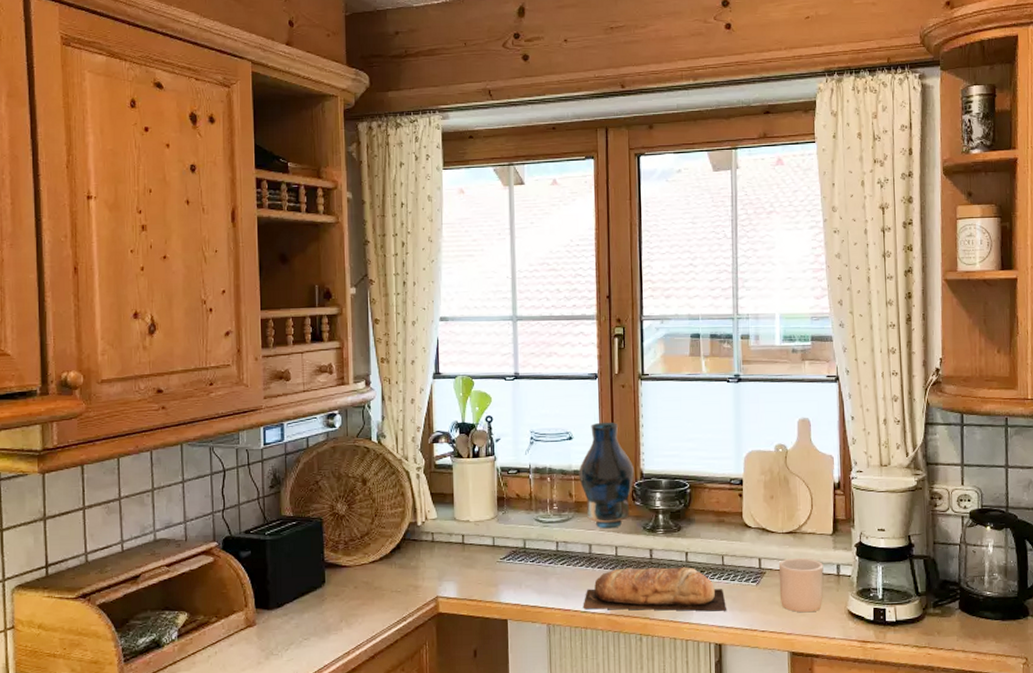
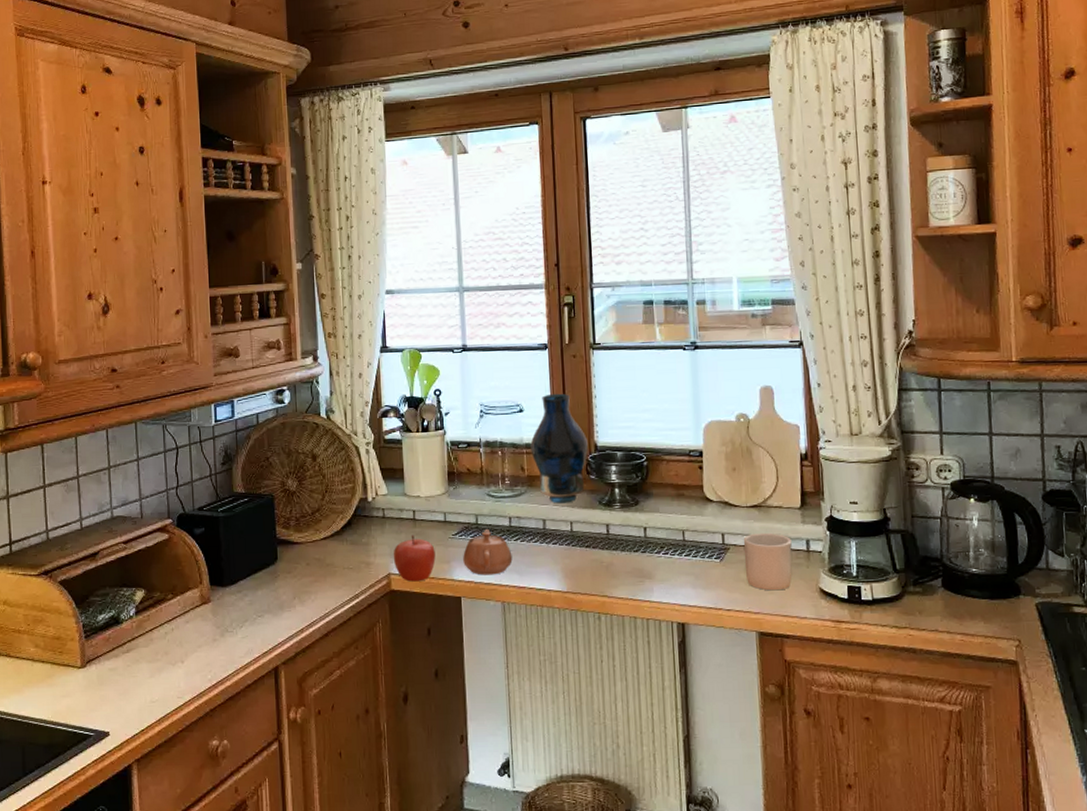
fruit: none [441,559,483,605] -> present [393,535,436,582]
teapot: none [510,552,559,598] -> present [463,528,513,575]
bread loaf: present [583,567,726,611] -> none [538,542,689,589]

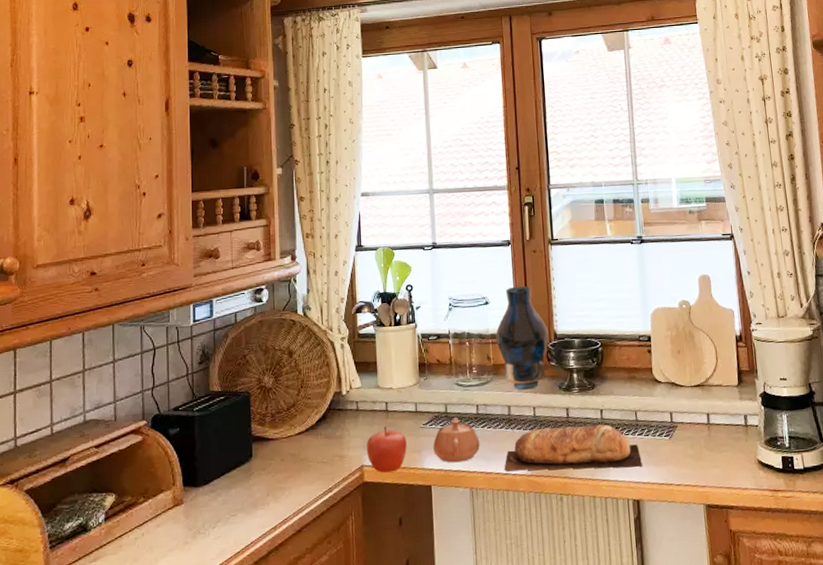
bread loaf: none [538,542,689,589] -> present [504,424,642,471]
mug: present [743,532,793,591] -> none [689,409,733,465]

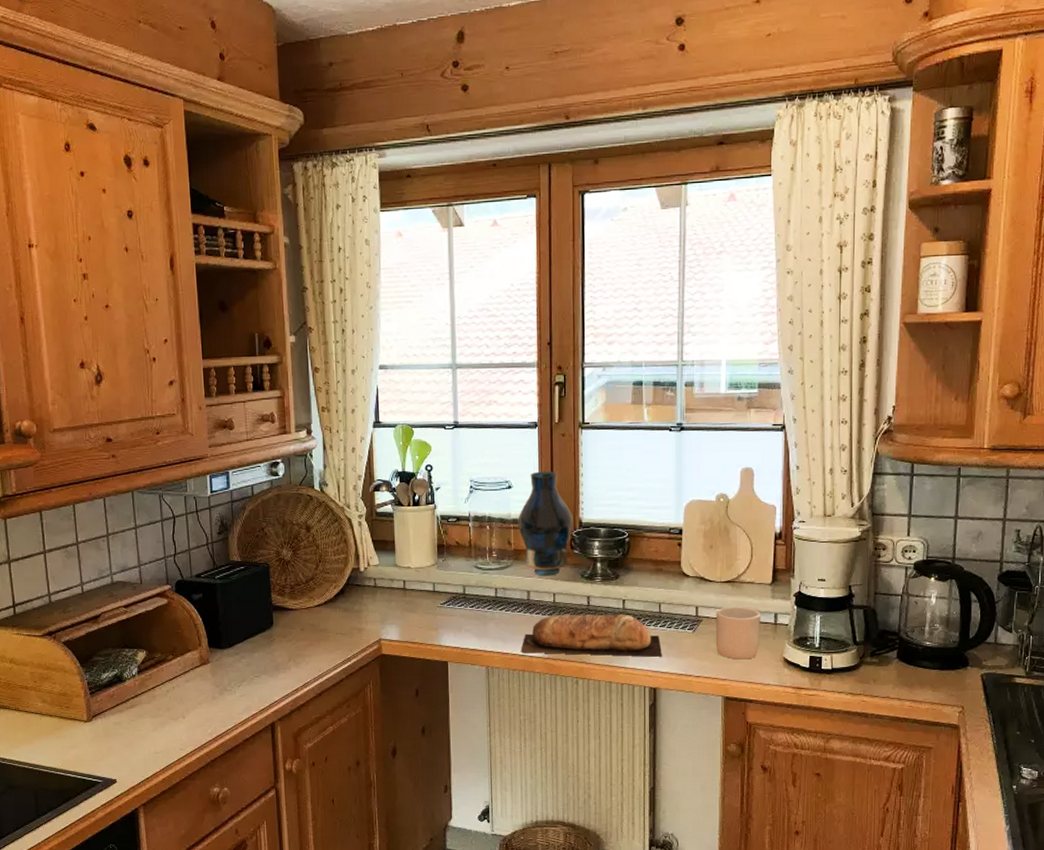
fruit: present [366,426,407,473] -> none [383,603,424,647]
teapot: present [433,416,480,463] -> none [450,598,497,642]
mug: none [689,409,733,465] -> present [715,606,761,660]

